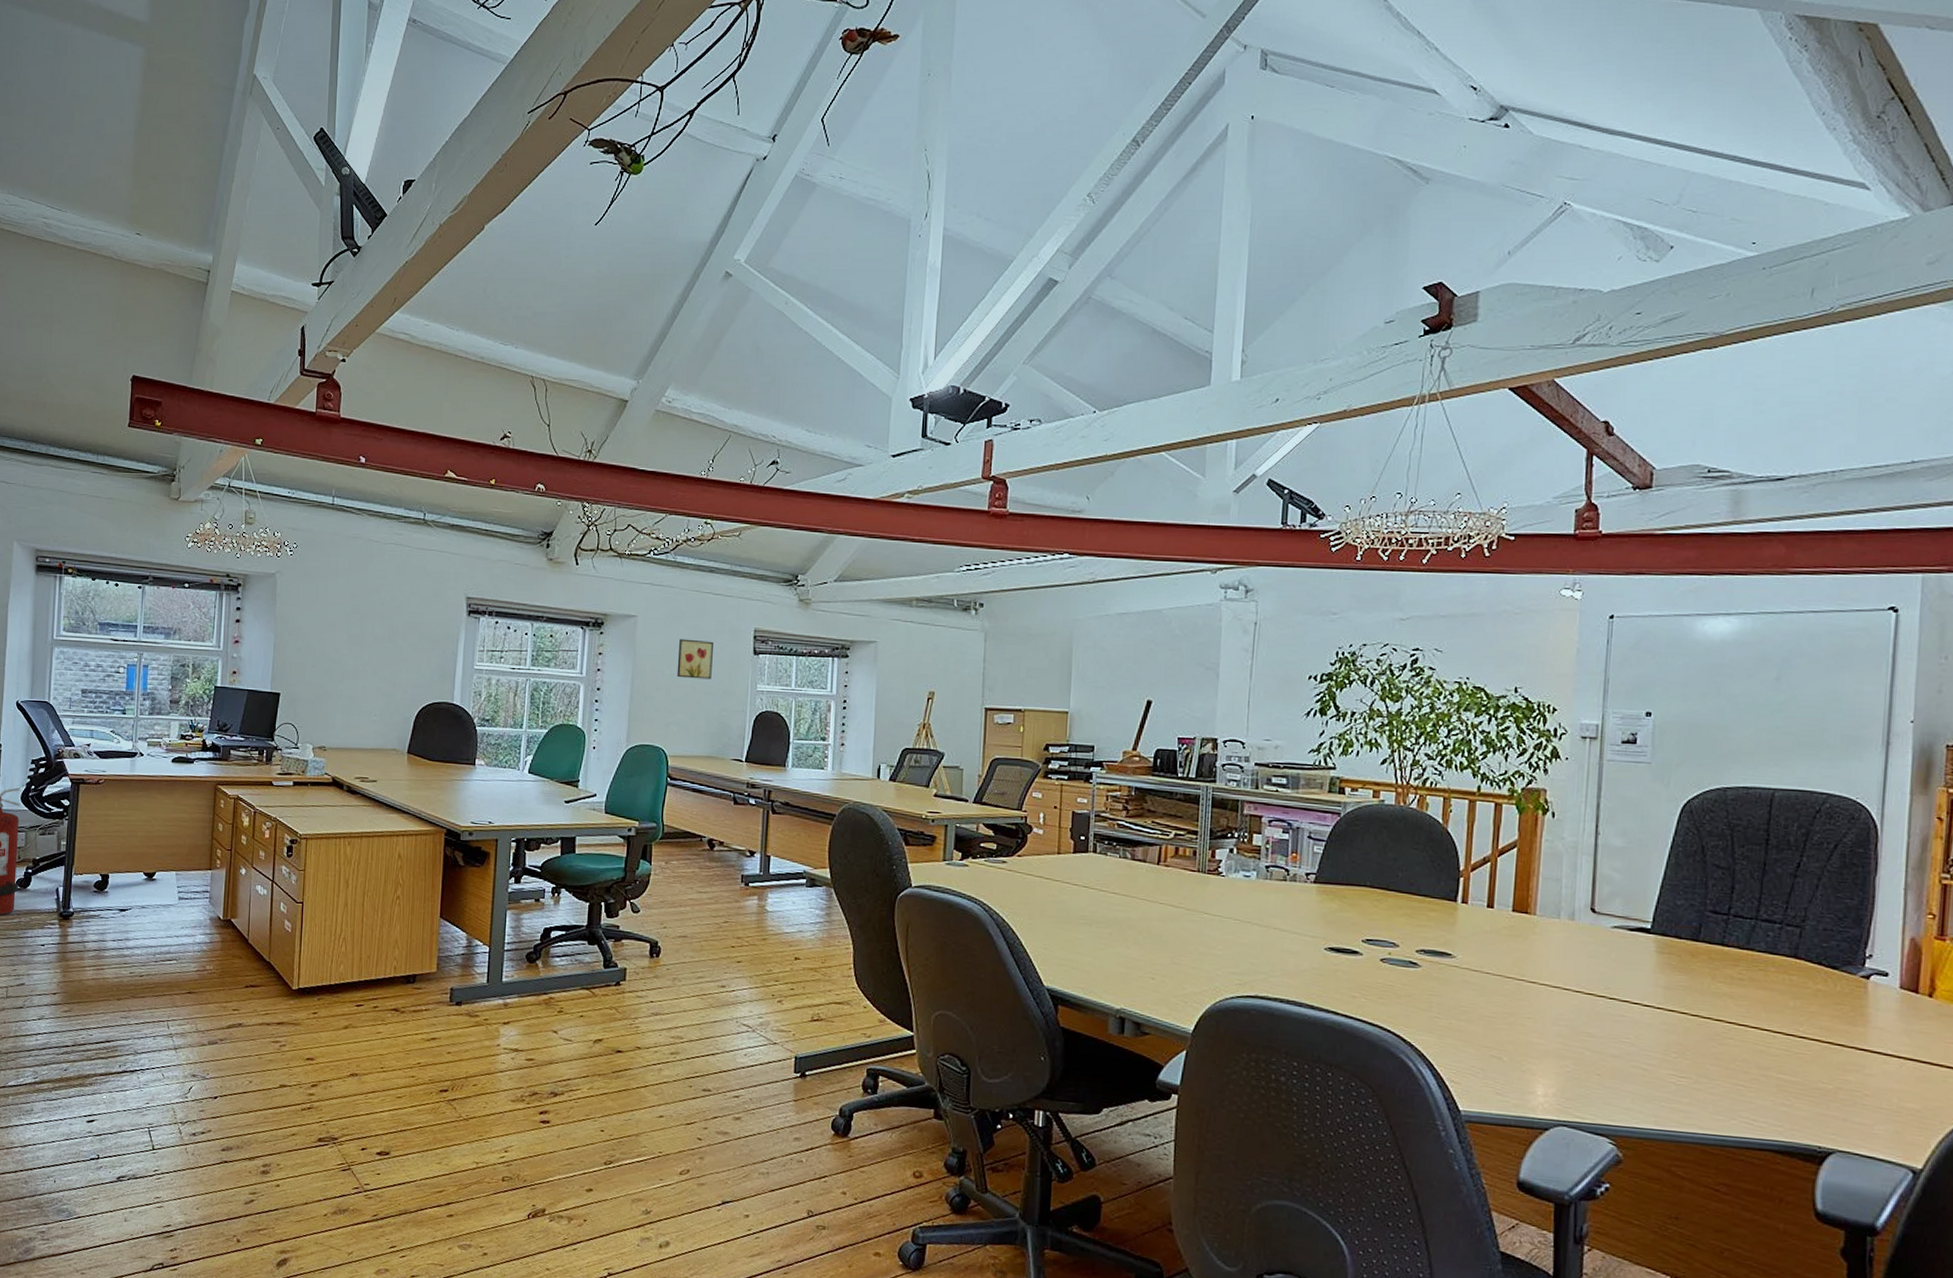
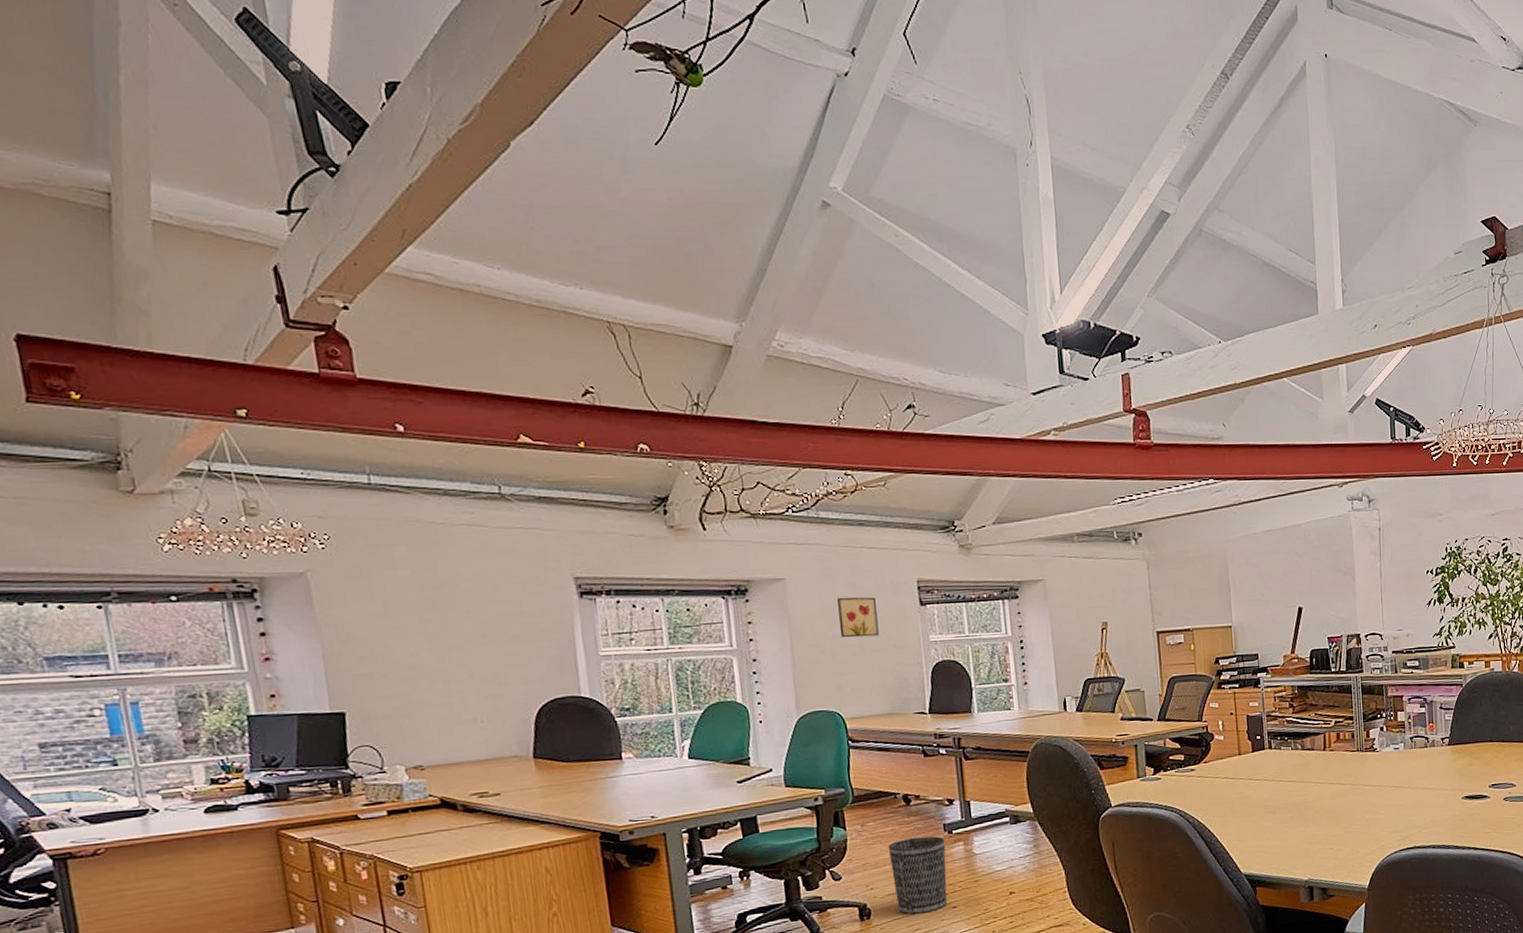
wastebasket: none [686,883,741,962] -> present [888,836,948,915]

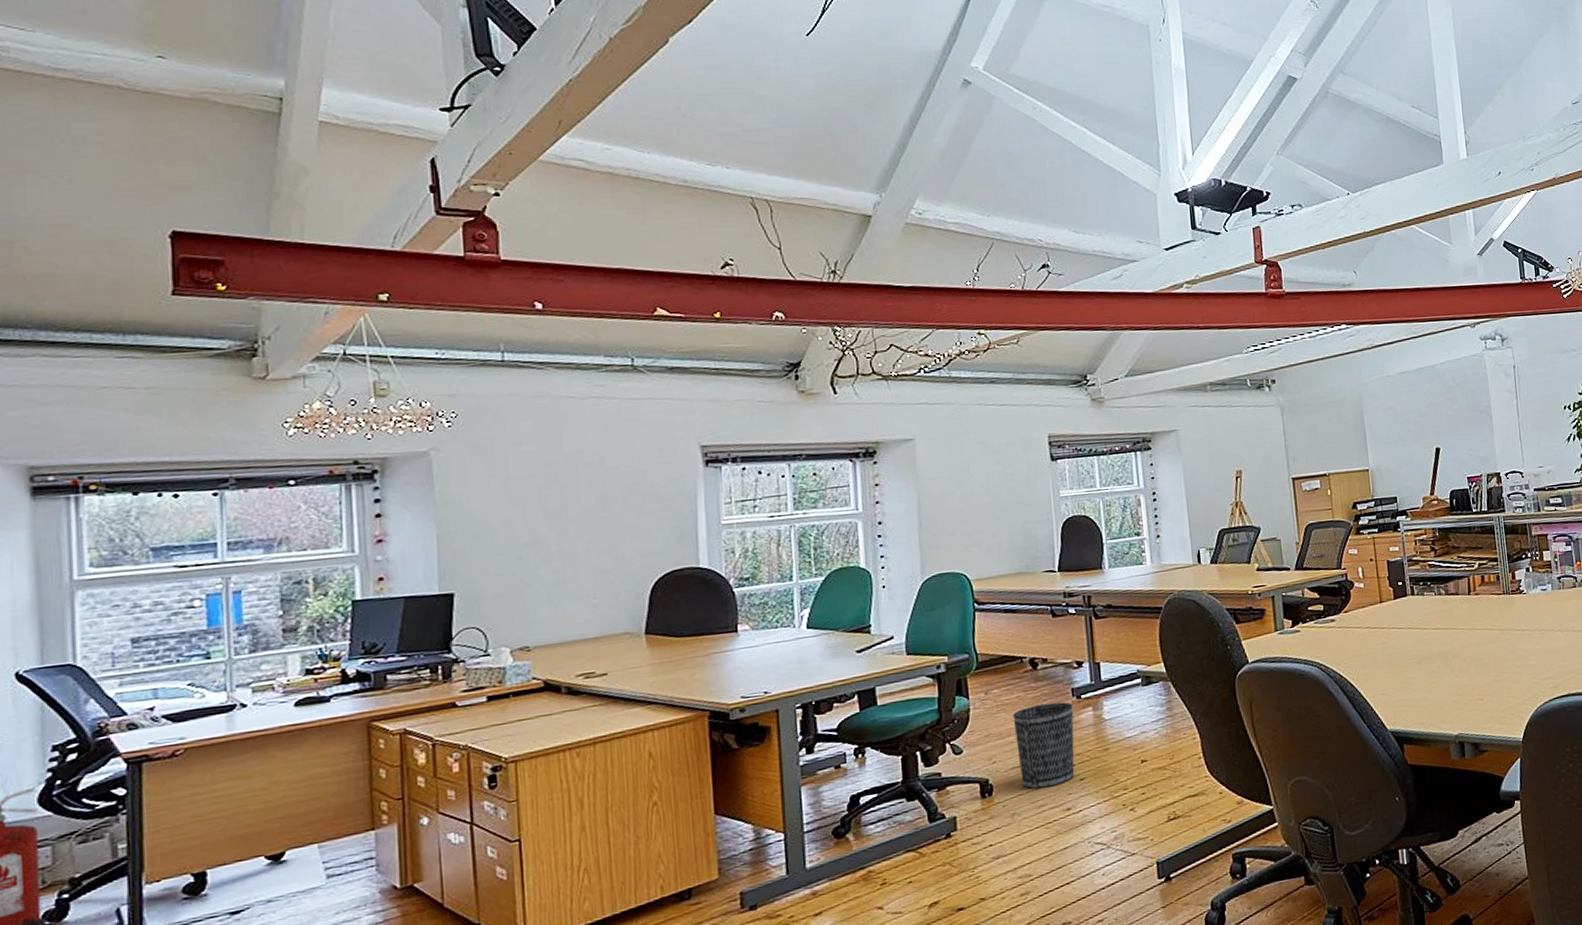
wall art: present [837,597,879,638] -> none [966,454,1009,497]

